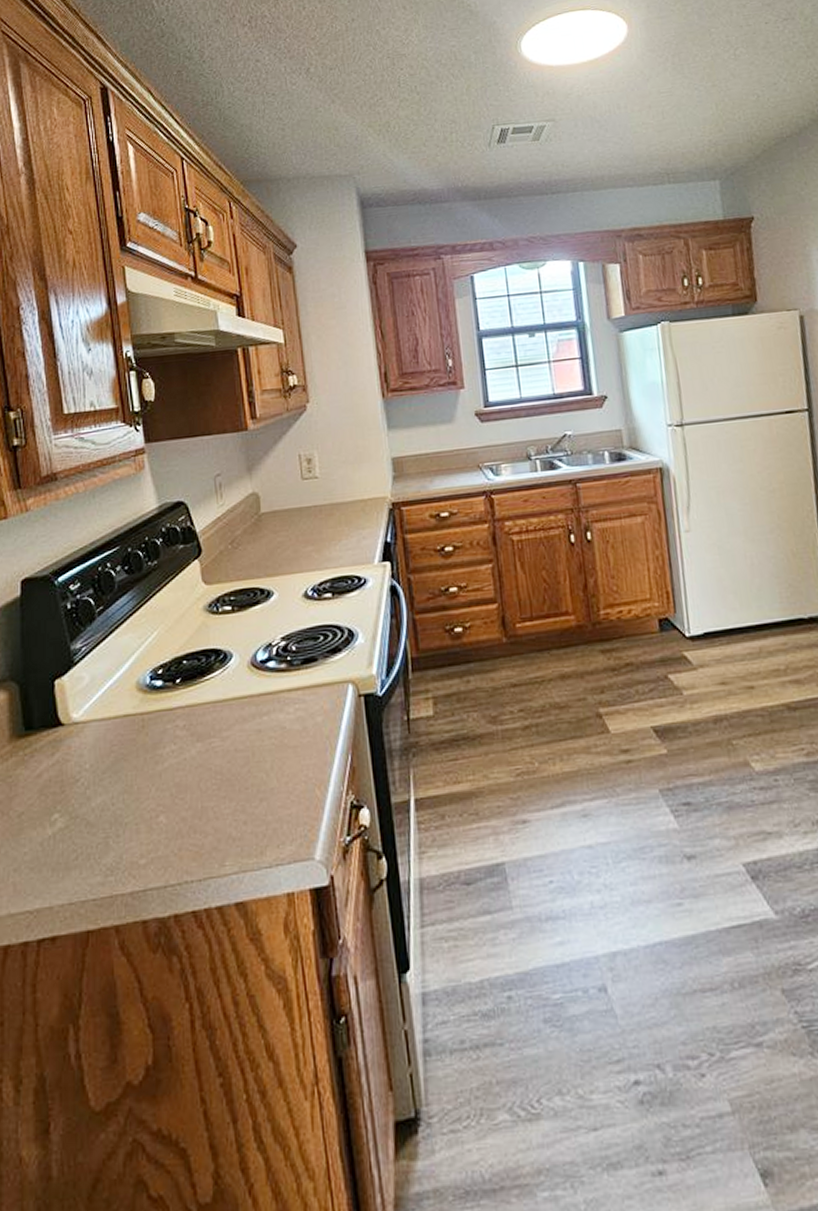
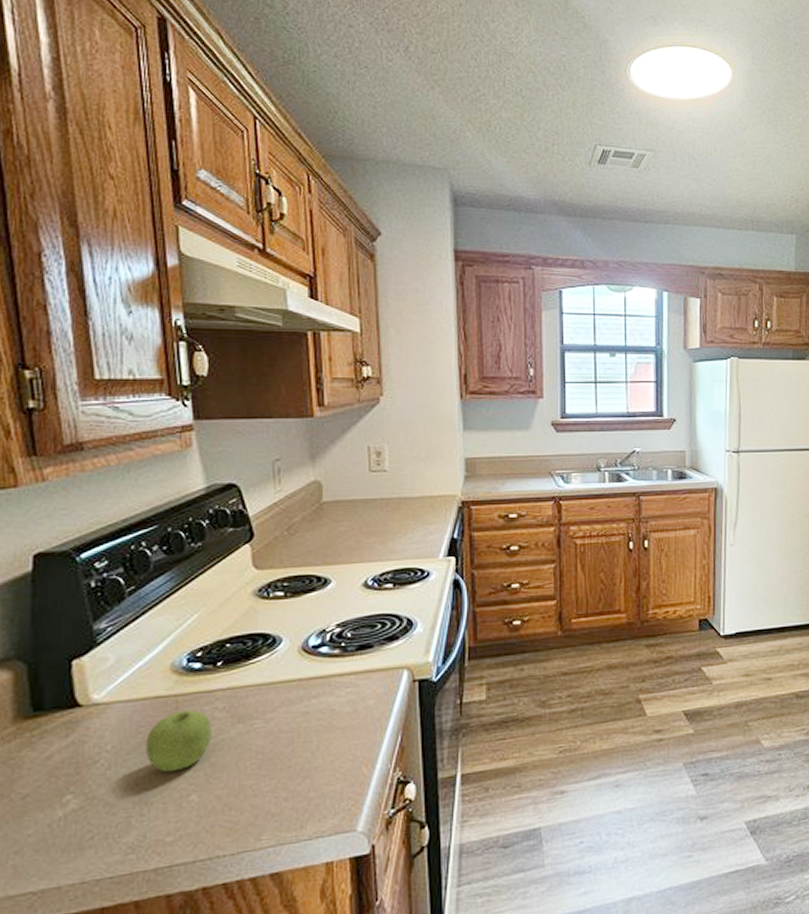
fruit: none [118,728,176,793] -> present [145,710,213,773]

